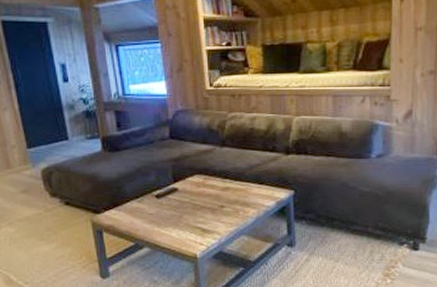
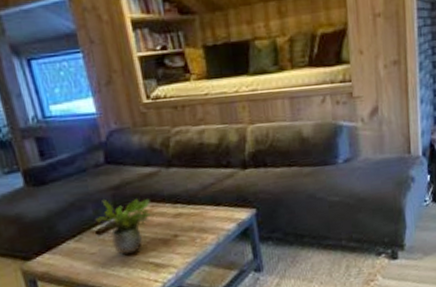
potted plant: none [156,169,205,218] -> present [95,199,154,255]

